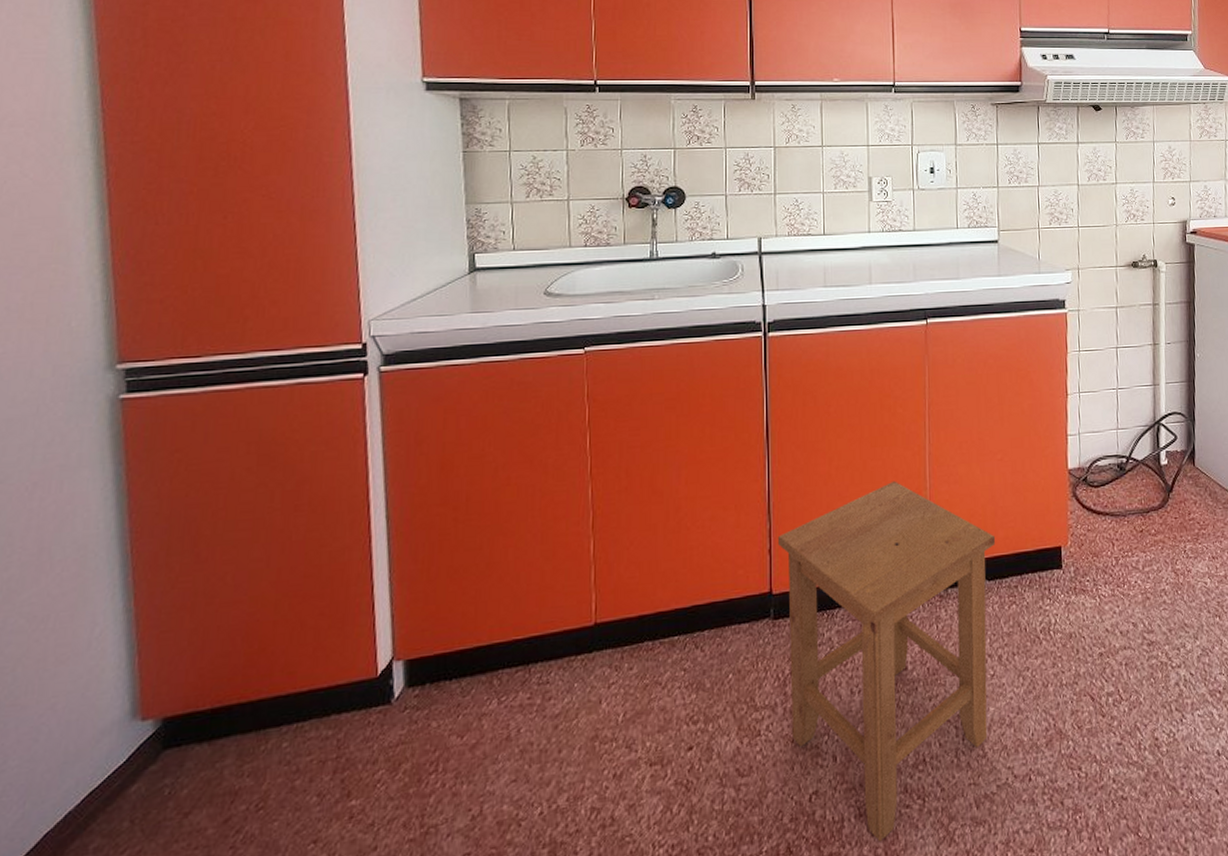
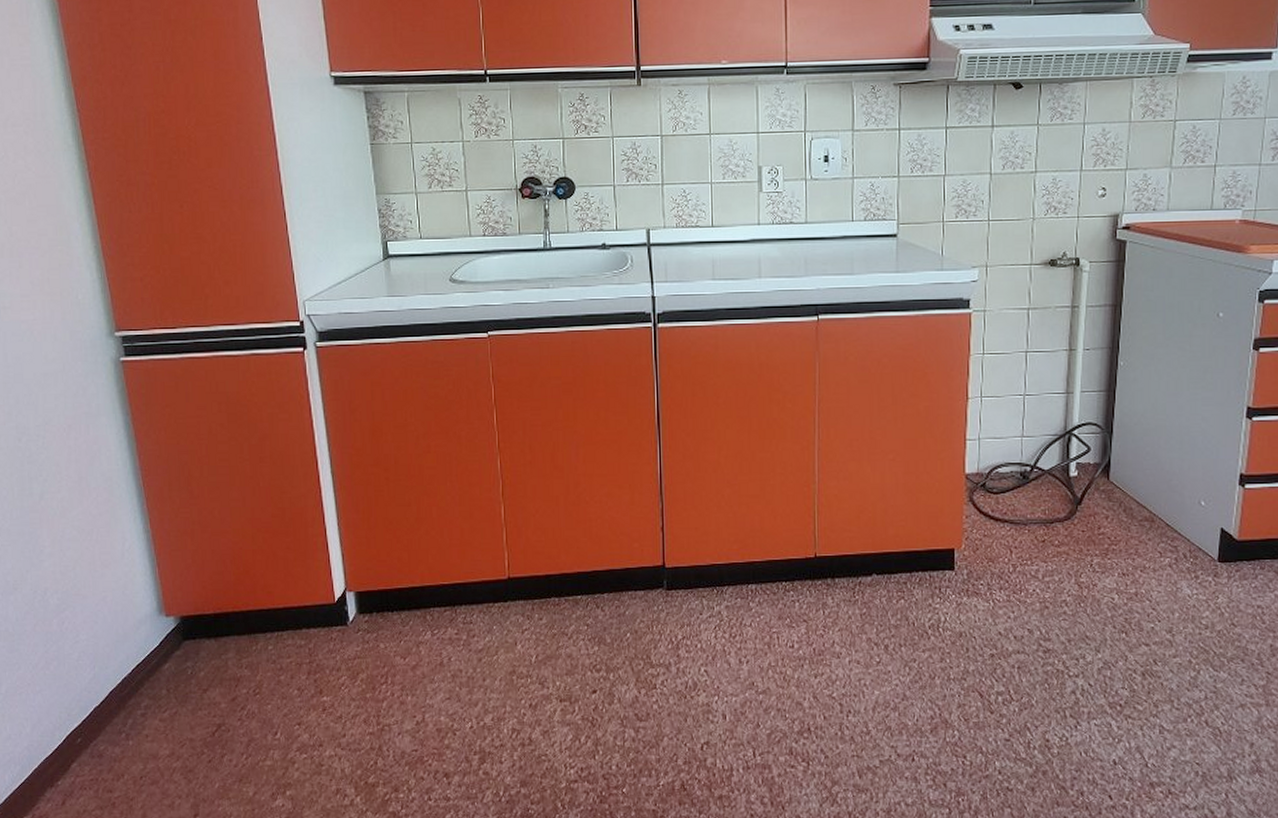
stool: present [777,480,996,842] -> none [669,472,886,793]

